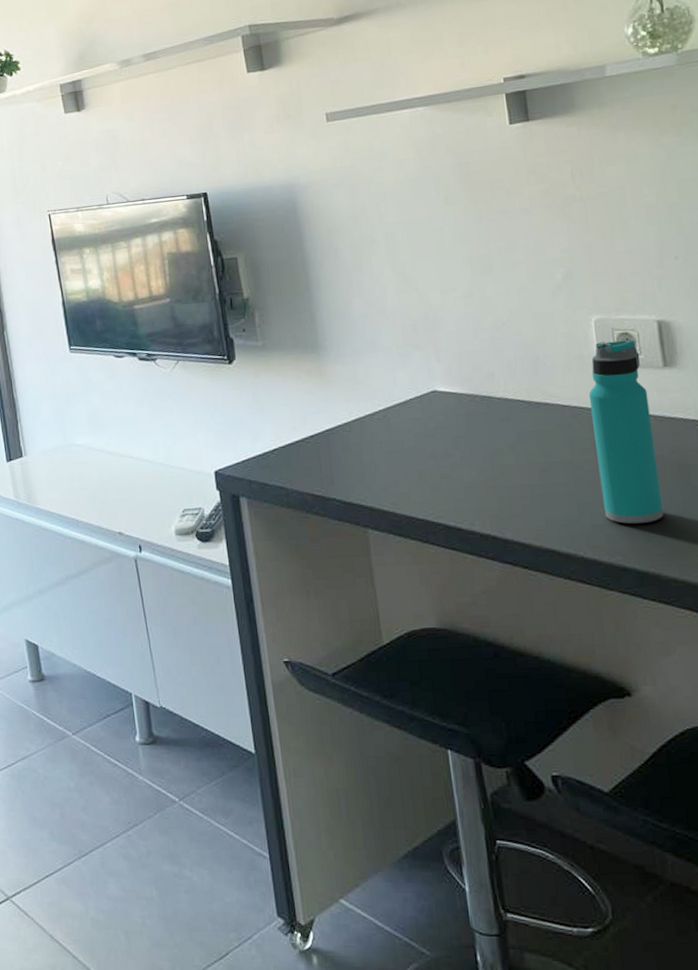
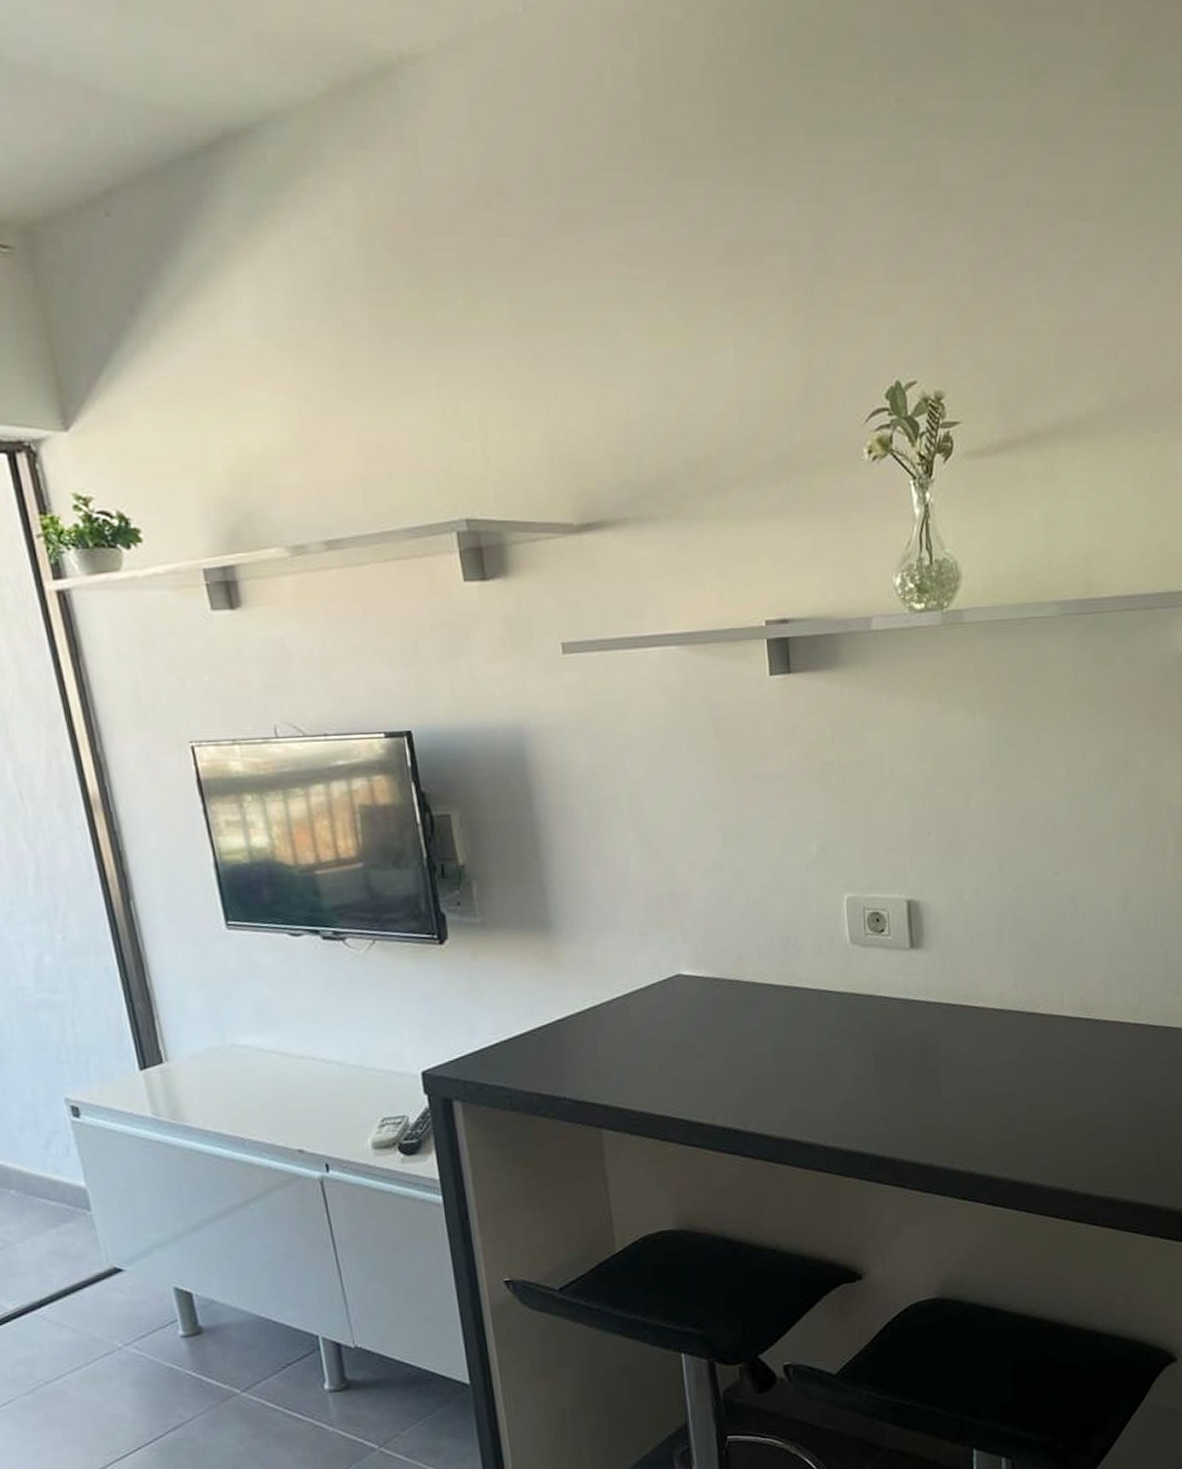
water bottle: present [588,339,664,524] -> none [837,919,902,1110]

